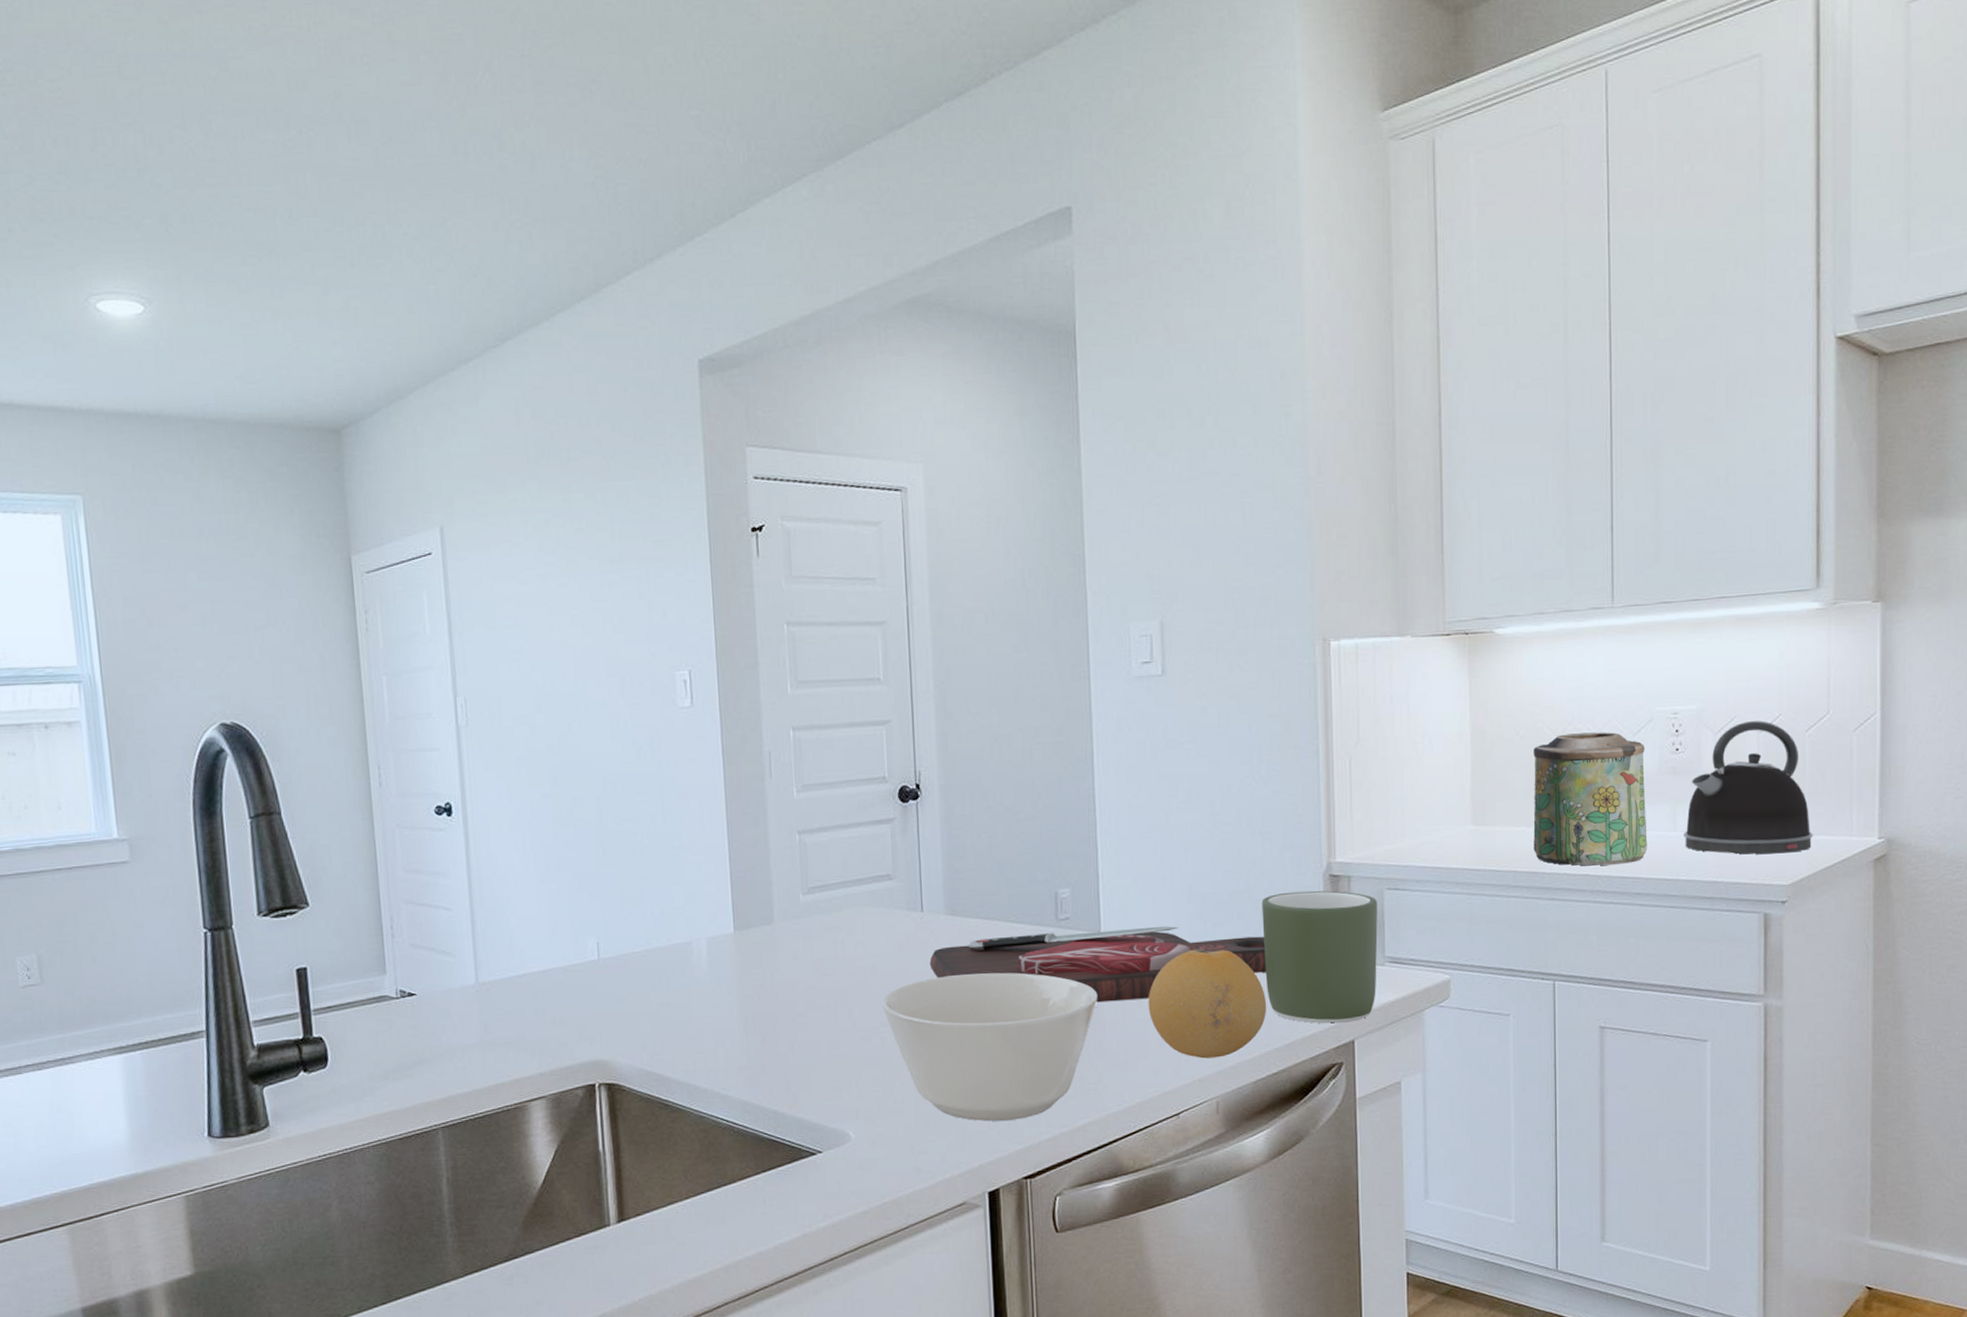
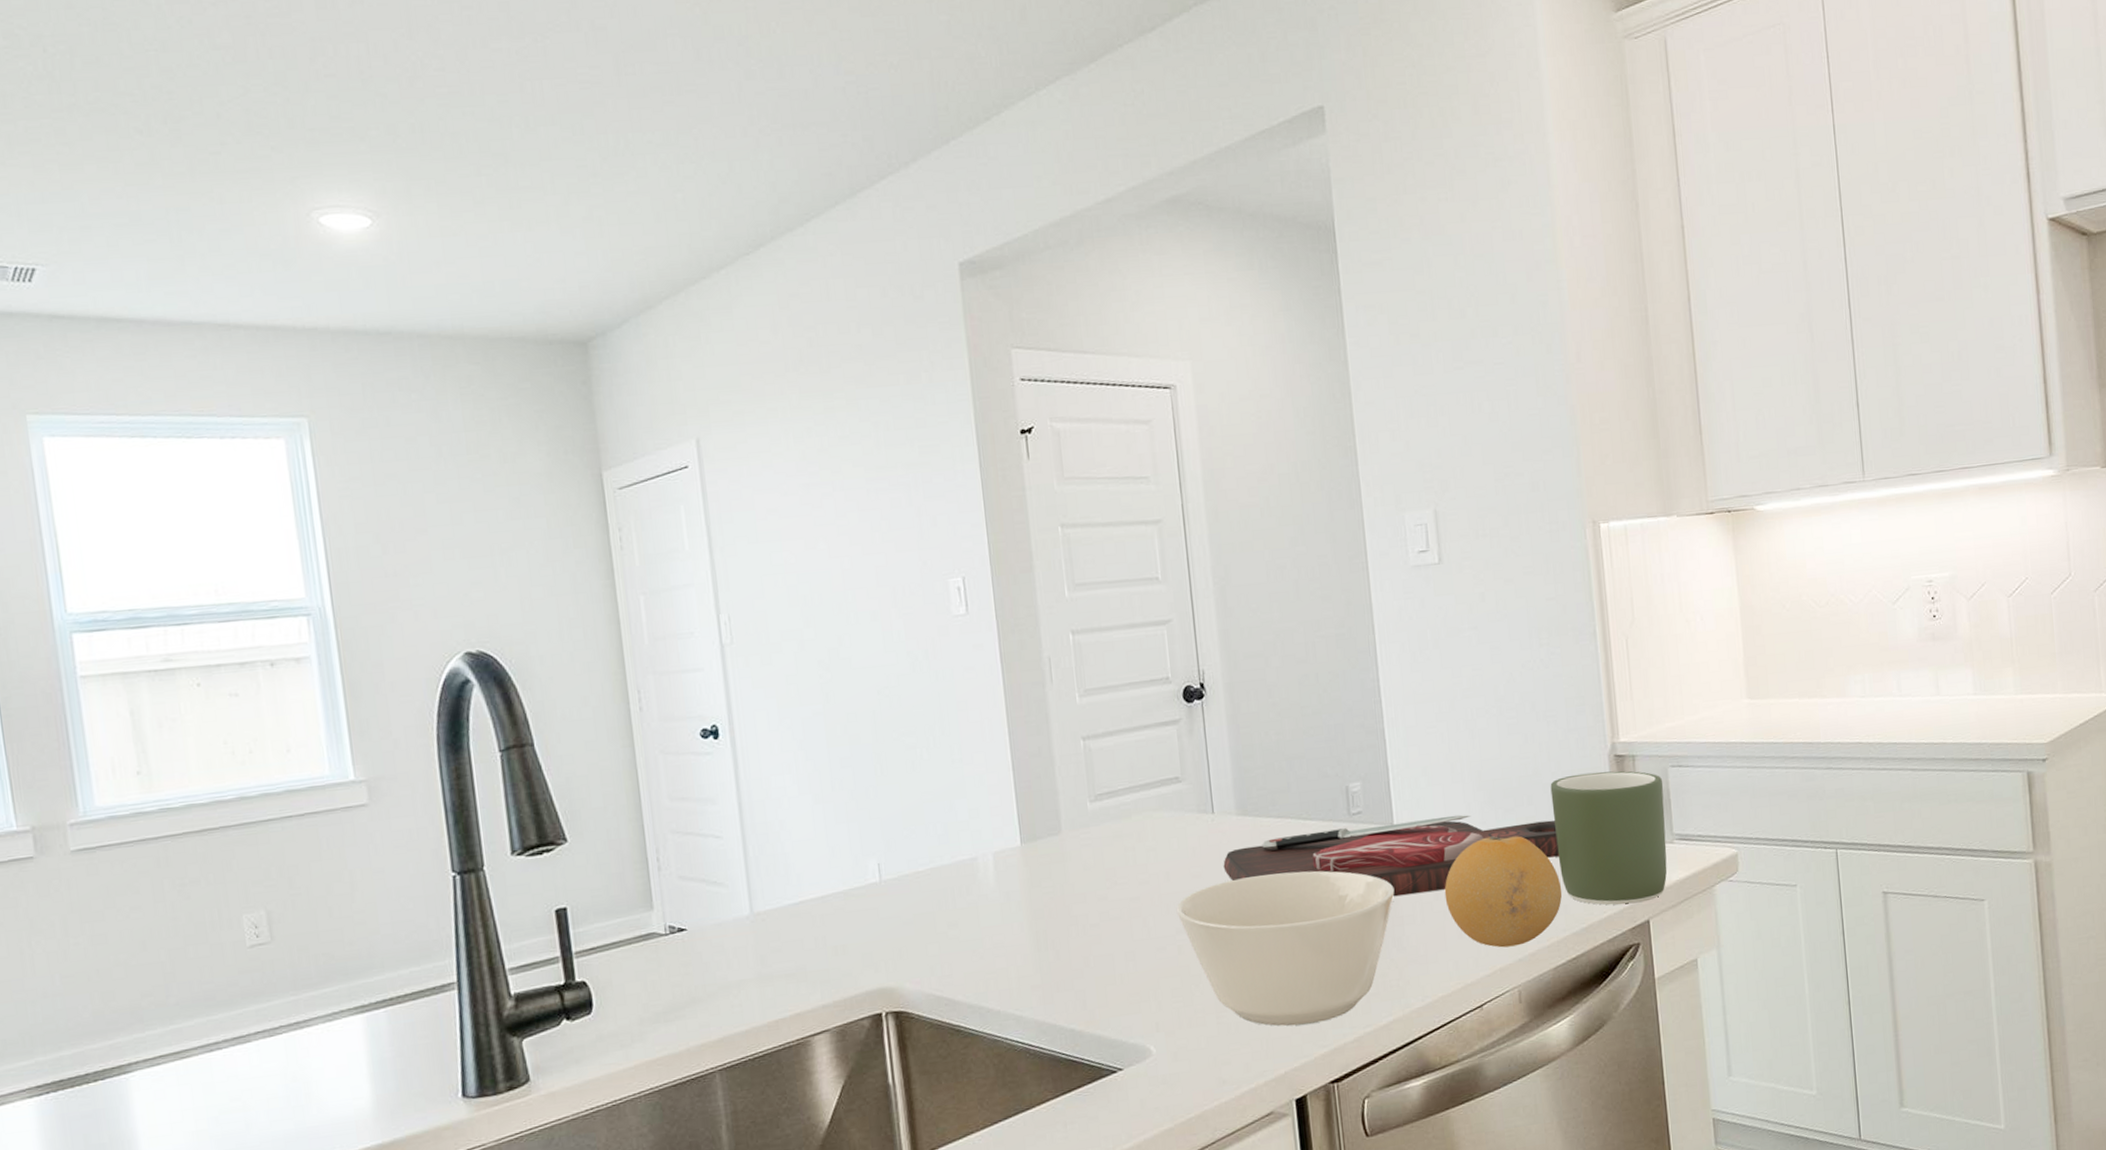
canister: present [1533,732,1647,866] -> none [1800,602,1914,734]
kettle: present [1684,721,1814,854] -> none [1947,585,2067,716]

